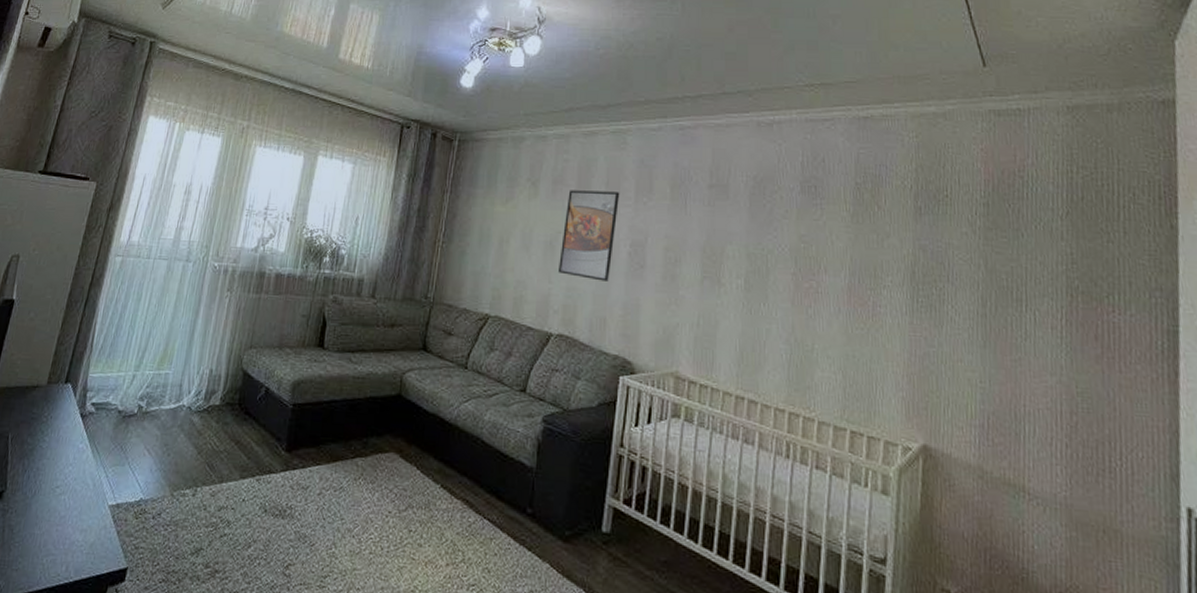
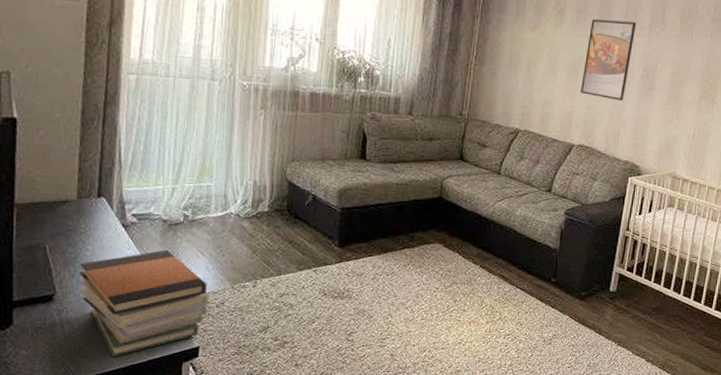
book stack: none [27,445,148,574] -> present [79,249,209,357]

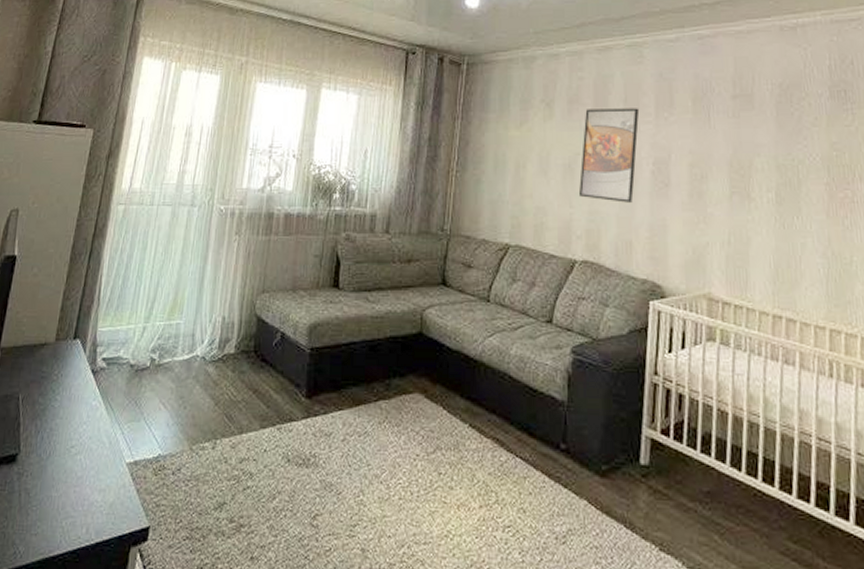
book stack: present [79,249,209,357] -> none [42,400,166,537]

